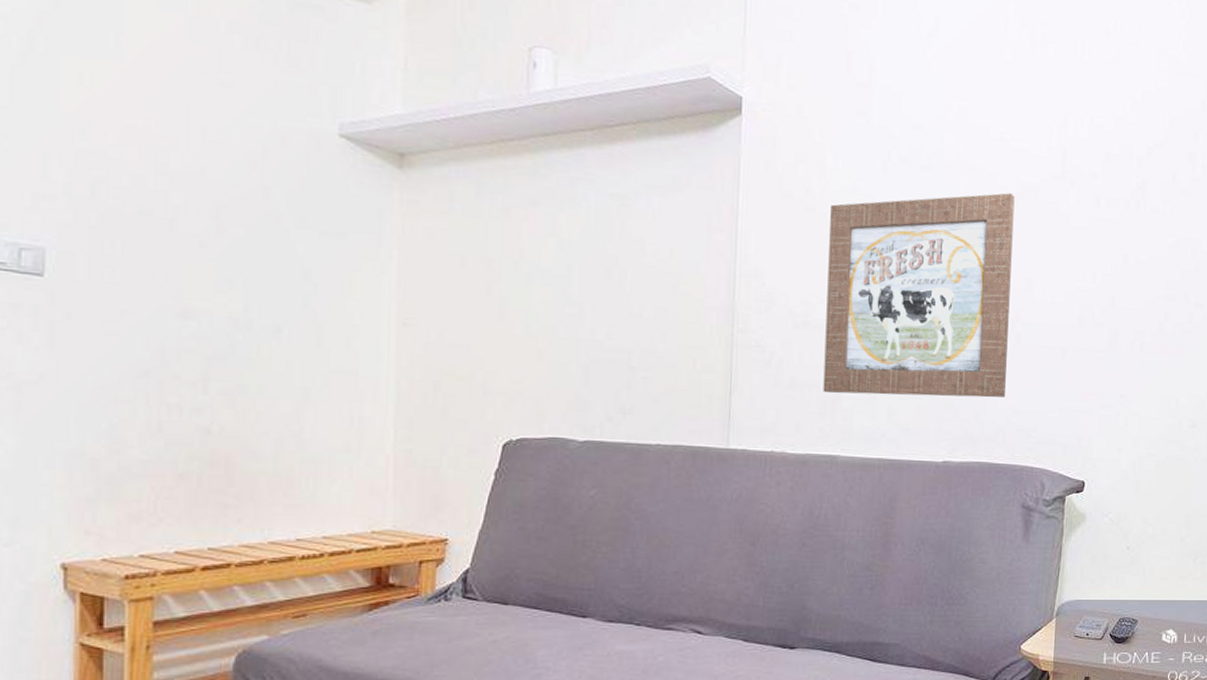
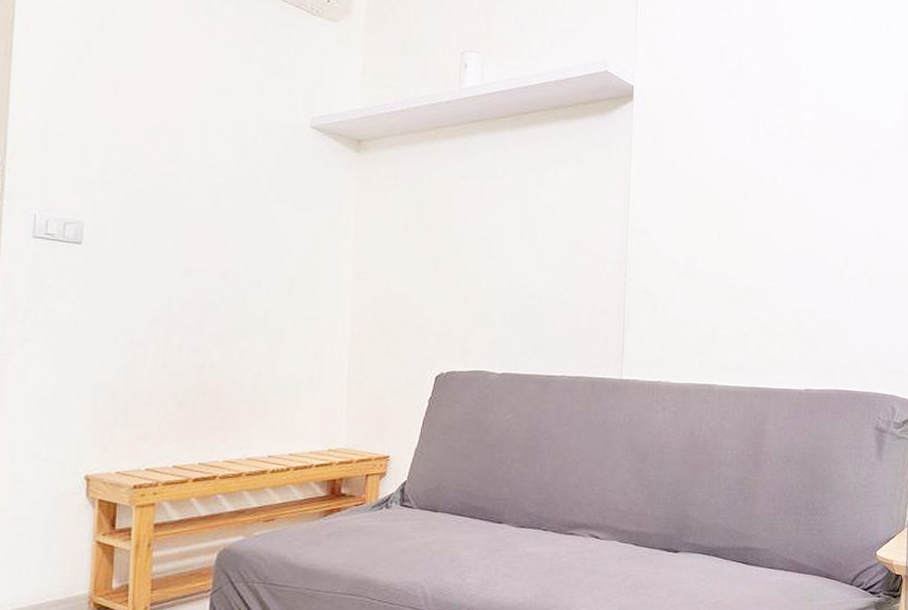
wall art: present [823,193,1015,398] -> none [702,159,865,334]

